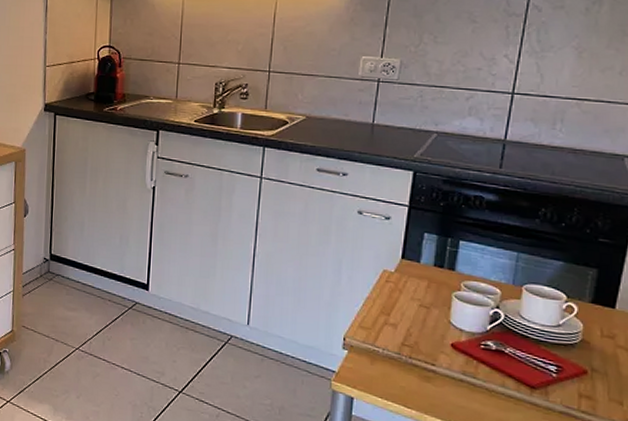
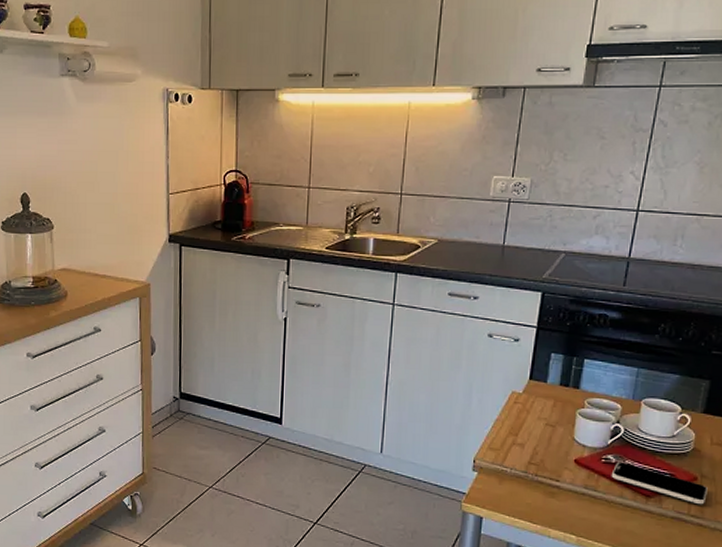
smartphone: none [491,349,599,401] -> present [611,462,708,505]

